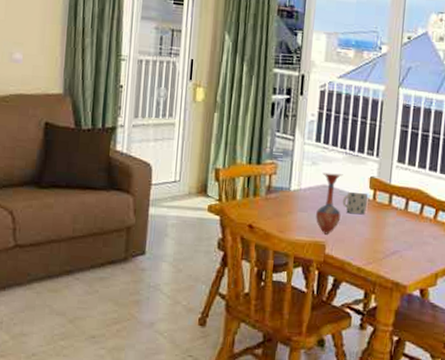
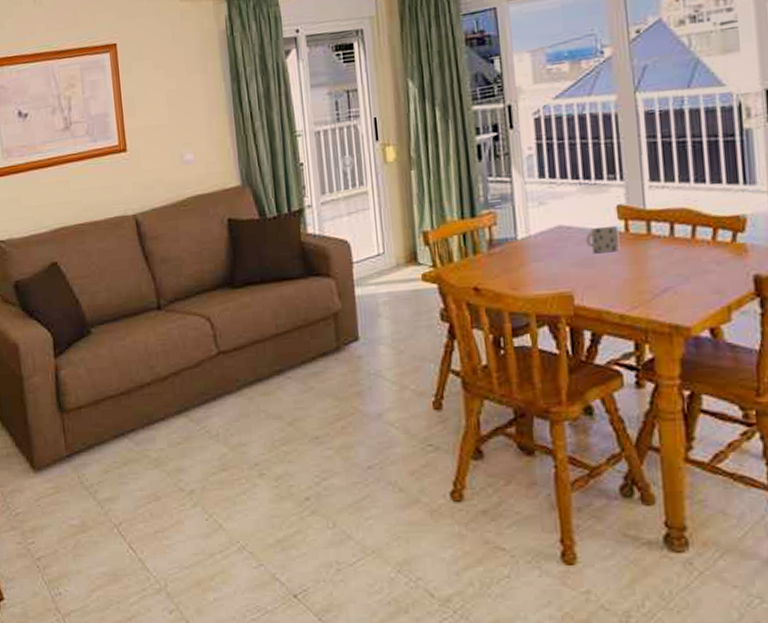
vase: present [316,172,343,235] -> none [554,209,587,283]

